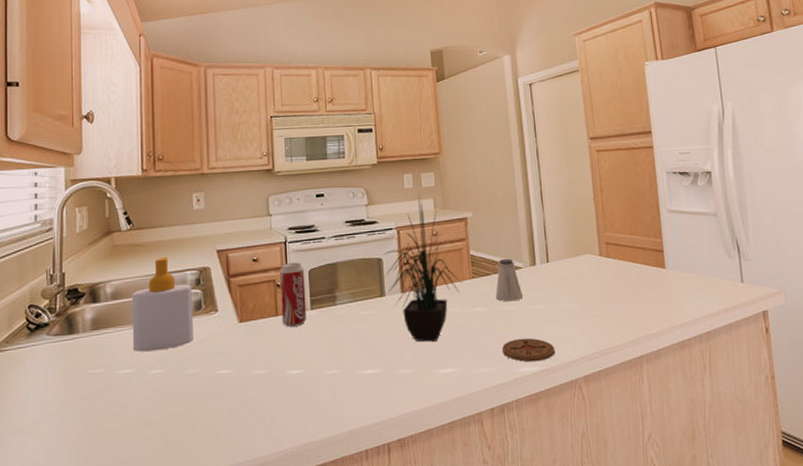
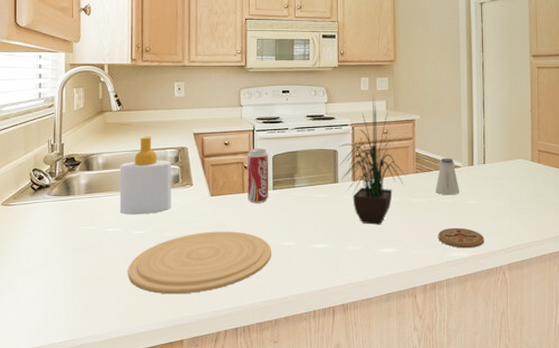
plate: none [145,362,313,445] -> present [128,231,271,294]

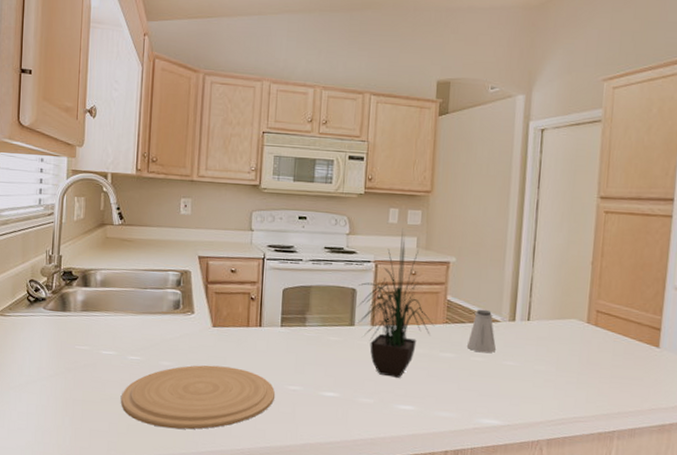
soap bottle: present [119,135,171,215] -> none [115,254,173,340]
beverage can: present [248,148,269,203] -> none [252,278,279,340]
coaster: present [438,228,485,249] -> none [465,390,521,417]

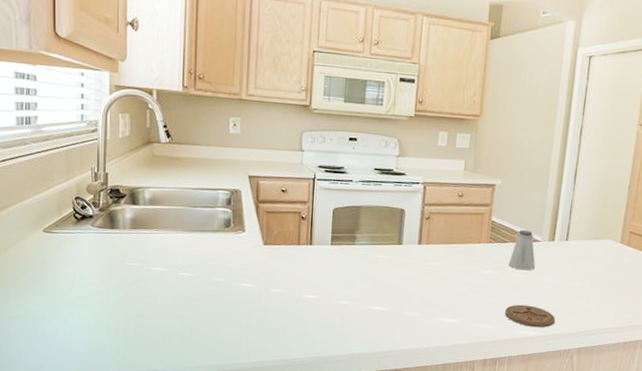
plate: present [121,365,275,430] -> none [174,281,325,342]
potted plant: present [357,229,435,378] -> none [405,152,479,293]
coaster: none [465,390,521,417] -> present [505,304,556,328]

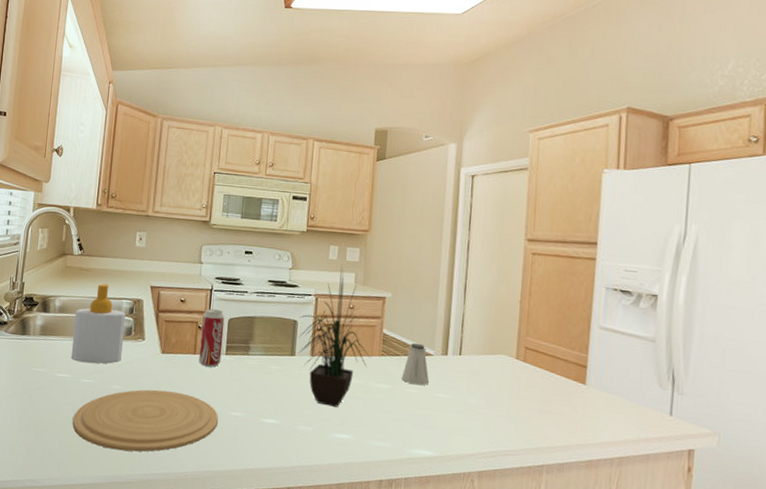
soap bottle: none [166,173,223,257] -> present [70,283,126,364]
plate: none [174,281,325,342] -> present [73,389,218,452]
beverage can: none [303,198,329,258] -> present [199,308,225,367]
potted plant: none [405,152,479,293] -> present [298,265,371,407]
coaster: present [505,304,556,328] -> none [400,421,453,448]

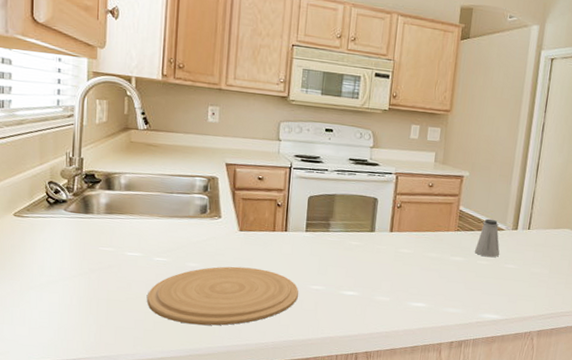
soap bottle: present [70,283,126,364] -> none [141,160,200,242]
beverage can: present [199,308,225,367] -> none [278,186,305,244]
potted plant: present [298,265,371,407] -> none [378,144,447,279]

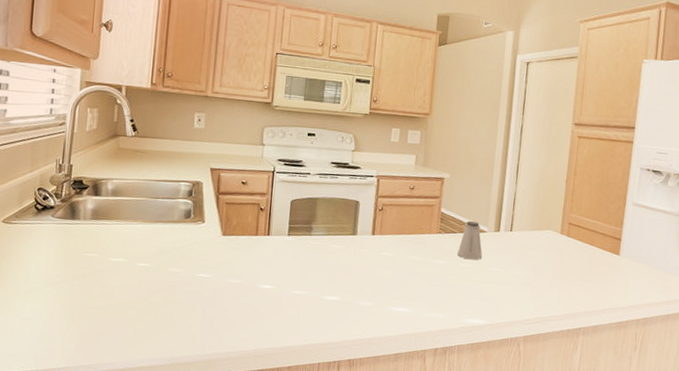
plate: present [147,266,299,326] -> none [129,271,281,333]

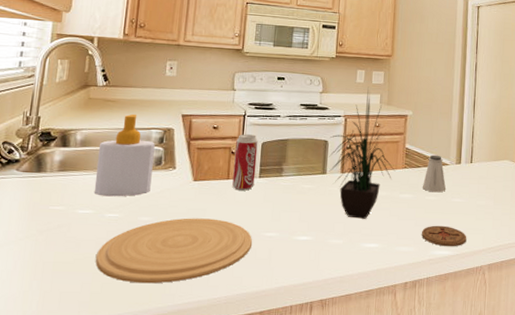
soap bottle: none [125,165,184,248] -> present [94,114,155,197]
plate: none [129,271,281,333] -> present [96,218,252,284]
beverage can: none [261,190,287,248] -> present [232,134,258,191]
potted plant: none [360,147,429,283] -> present [329,87,396,219]
coaster: none [454,293,503,317] -> present [422,225,467,247]

